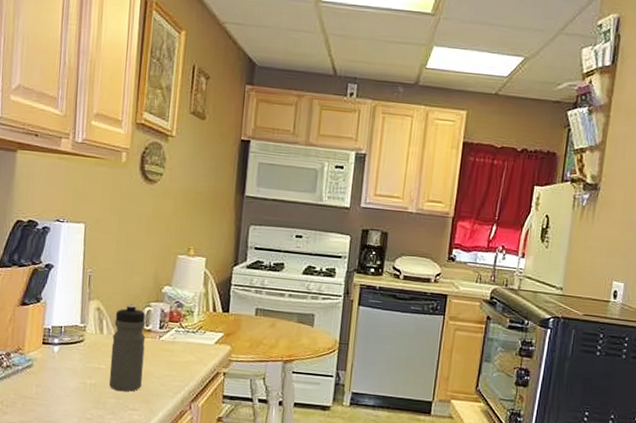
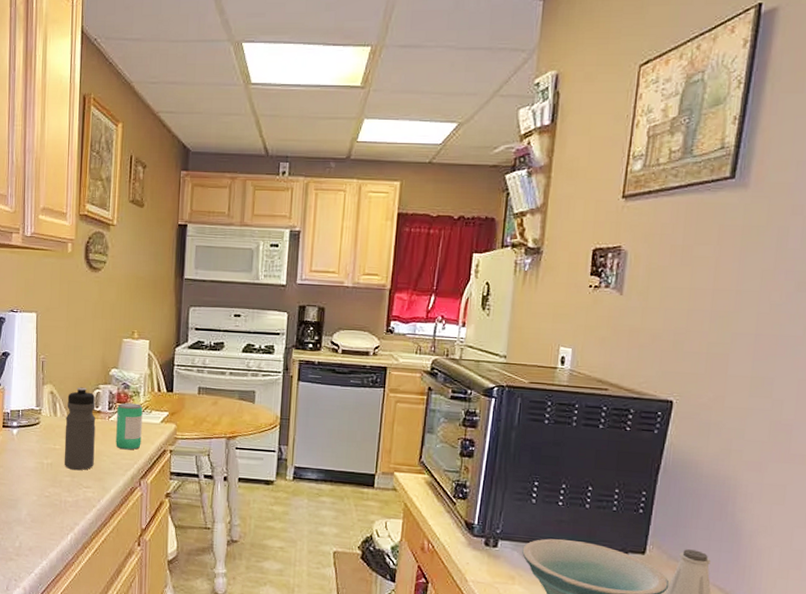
beverage can: none [166,322,197,372] -> present [116,403,143,450]

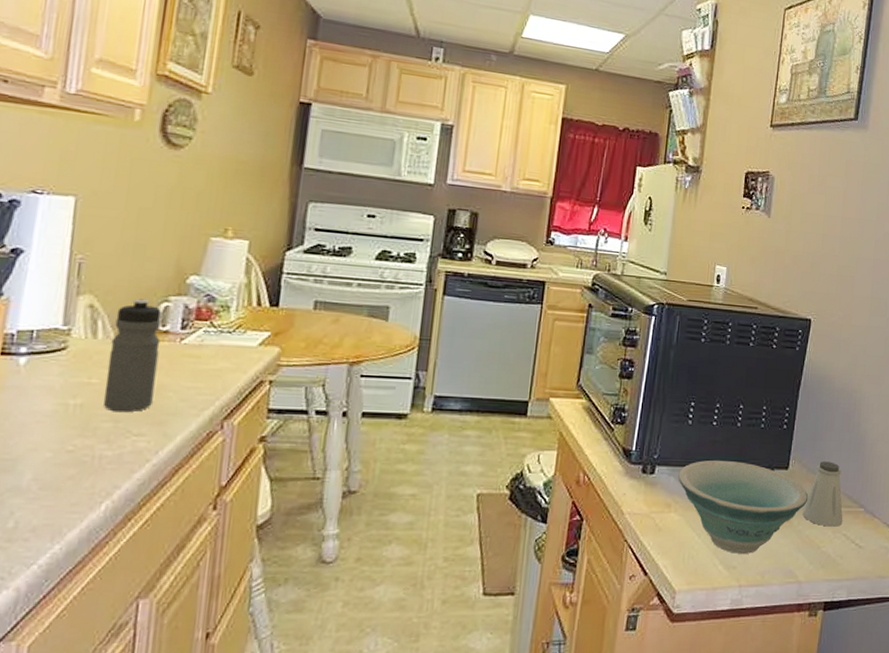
beverage can: present [116,403,143,450] -> none [188,320,234,382]

